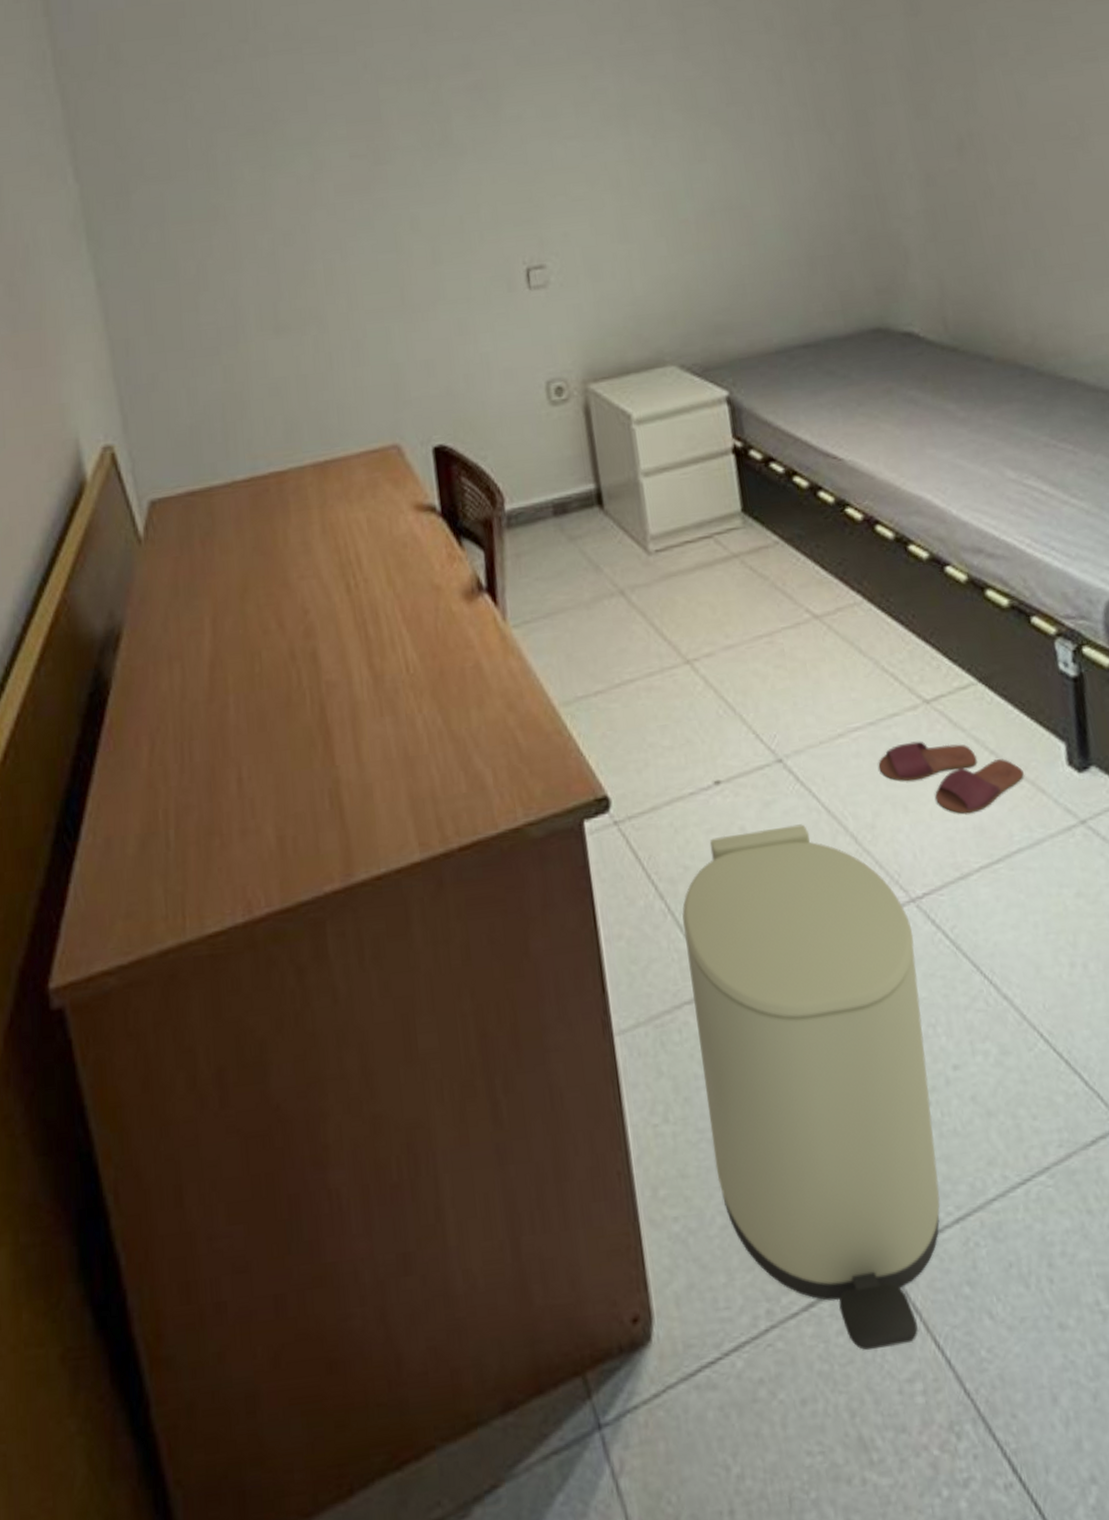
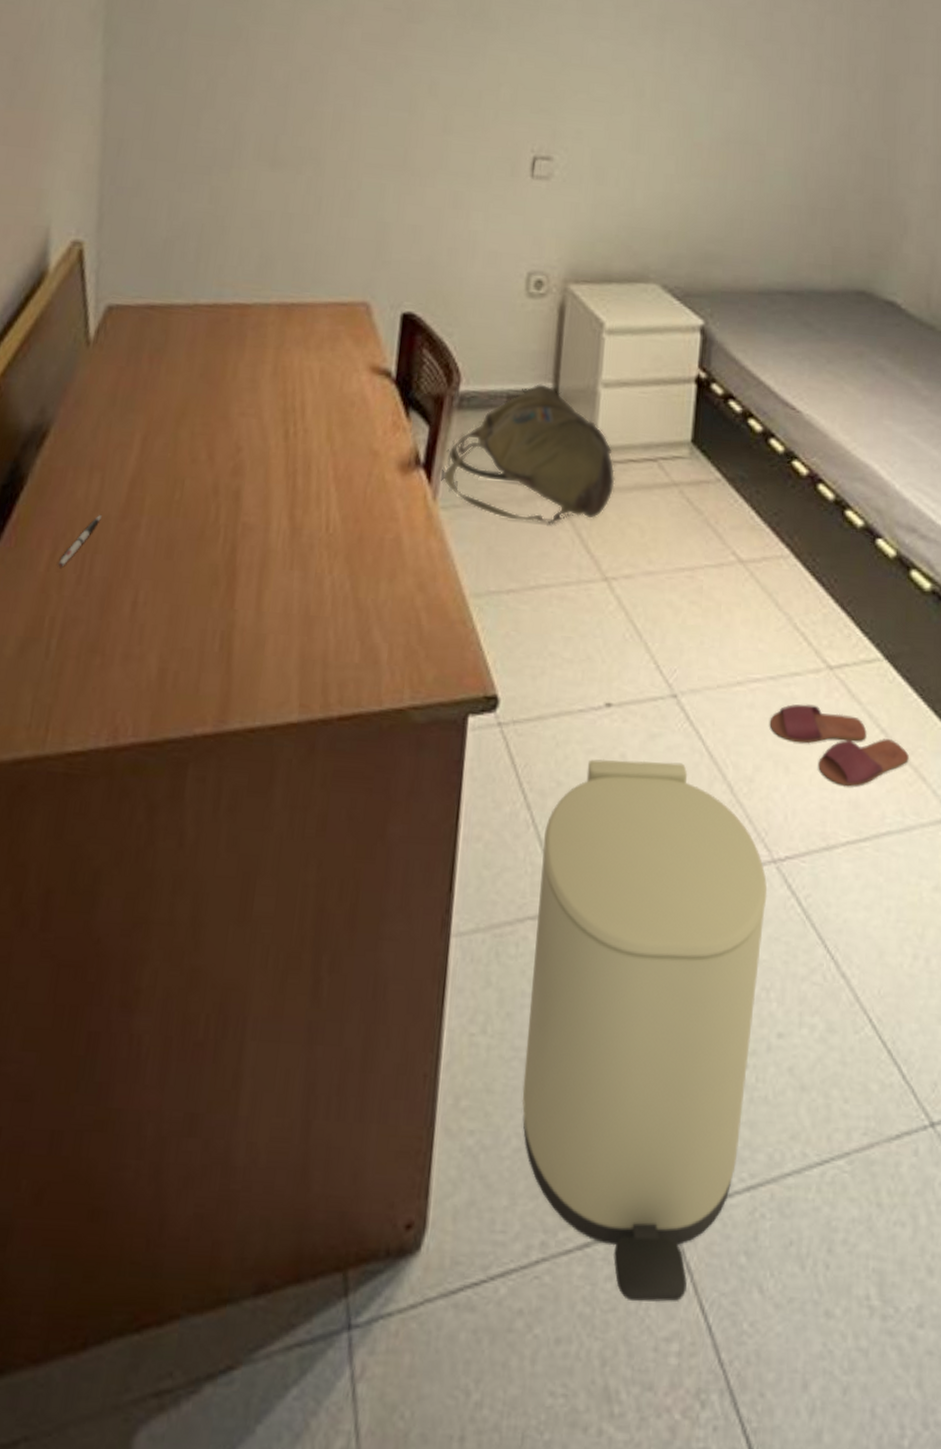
pen: none [159,701,190,761] -> present [58,514,102,568]
backpack: none [508,486,676,624] -> present [443,383,615,524]

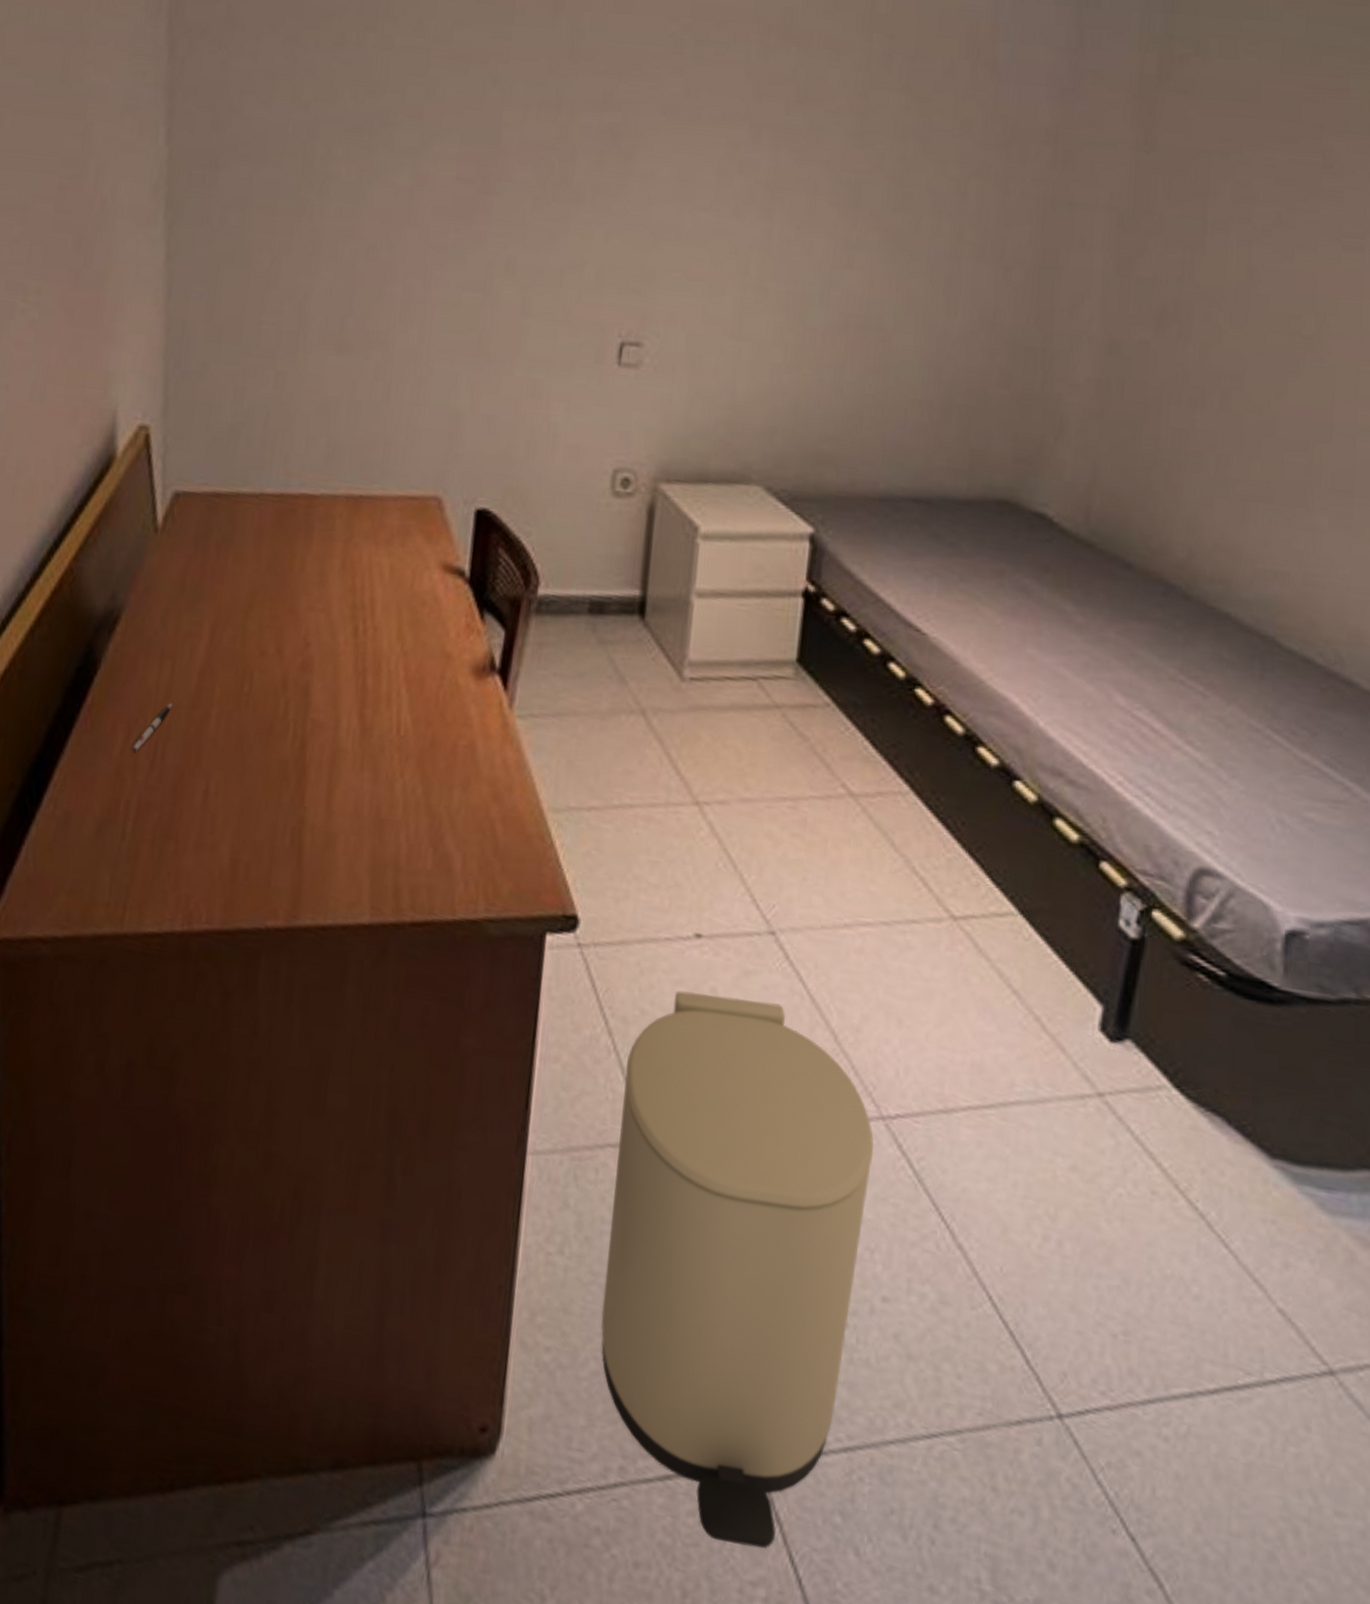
backpack: present [443,383,615,524] -> none [520,590,709,741]
slippers: present [769,704,909,787] -> none [881,953,1045,1049]

